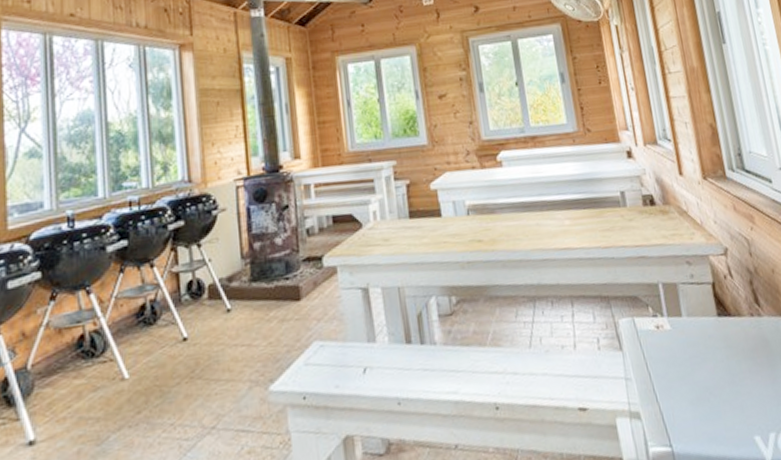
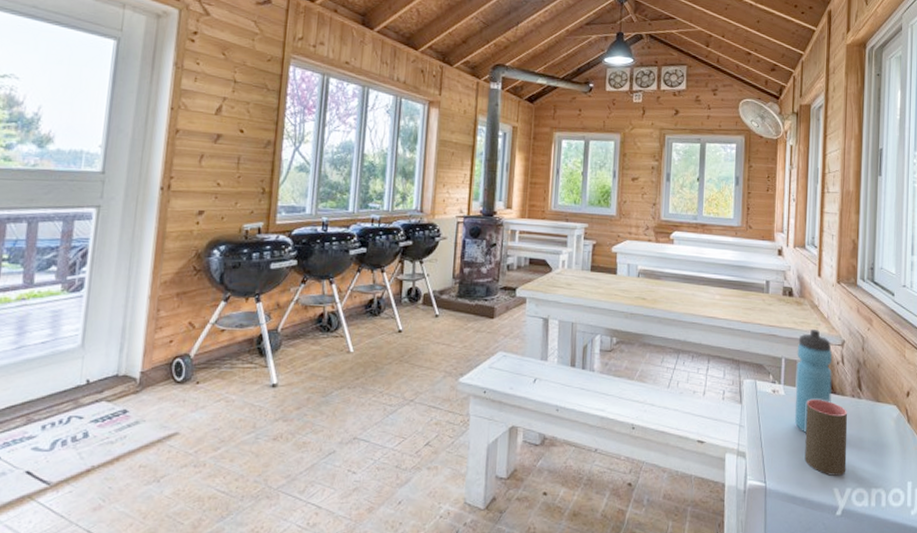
water bottle: none [673,240,728,373] -> present [794,328,832,433]
cup: none [699,326,765,421] -> present [804,399,848,476]

